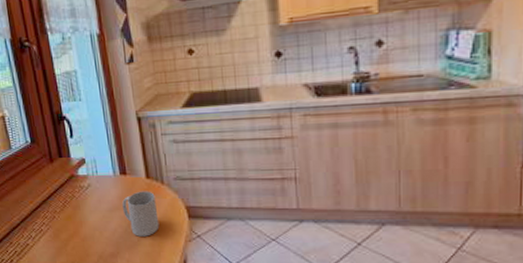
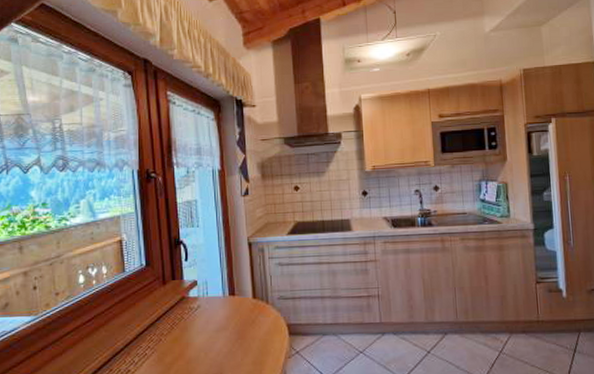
mug: present [122,191,160,237] -> none [229,310,262,356]

